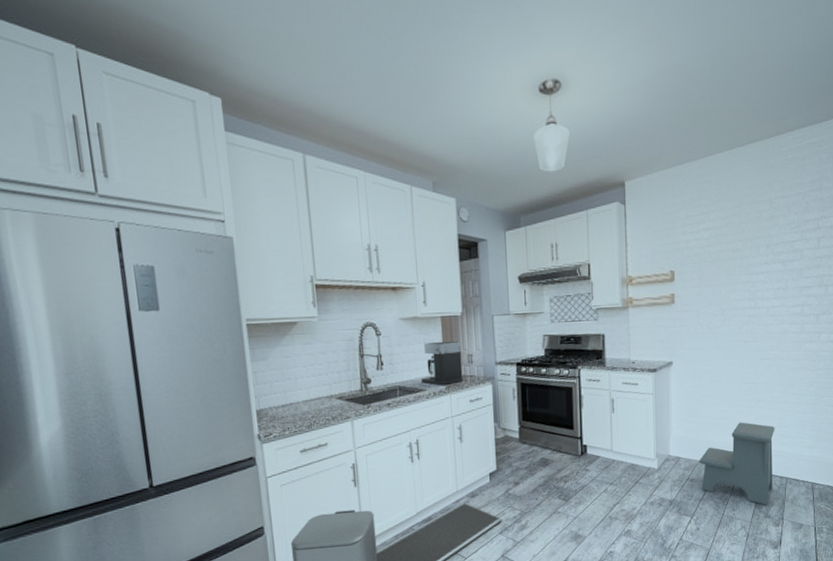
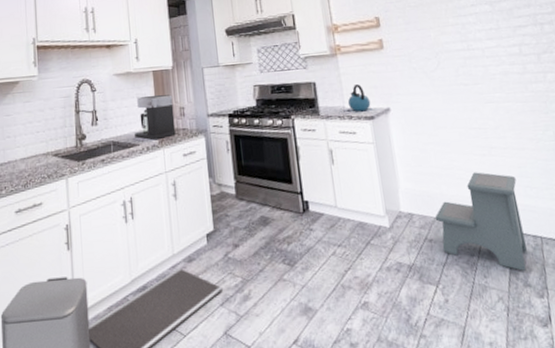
kettle: none [633,338,655,364] -> present [347,84,371,112]

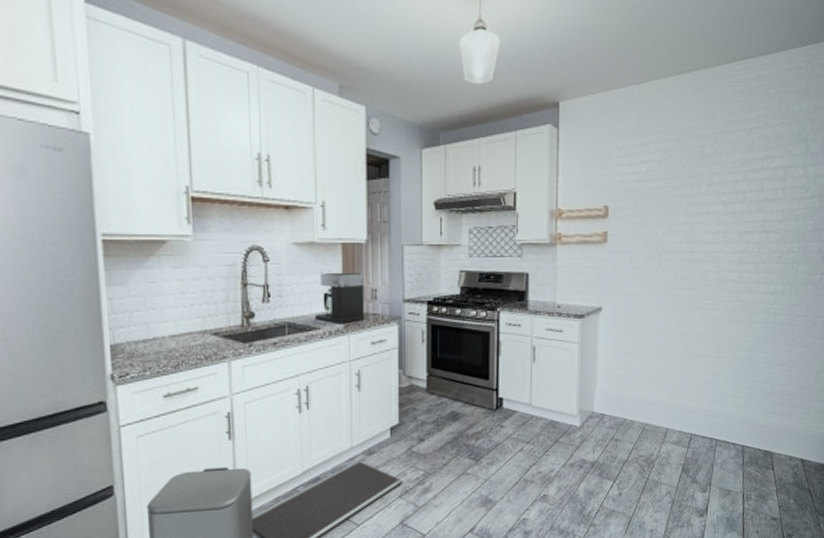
kettle: present [347,84,371,112] -> none [559,280,583,309]
step stool: present [435,172,527,271] -> none [625,377,707,469]

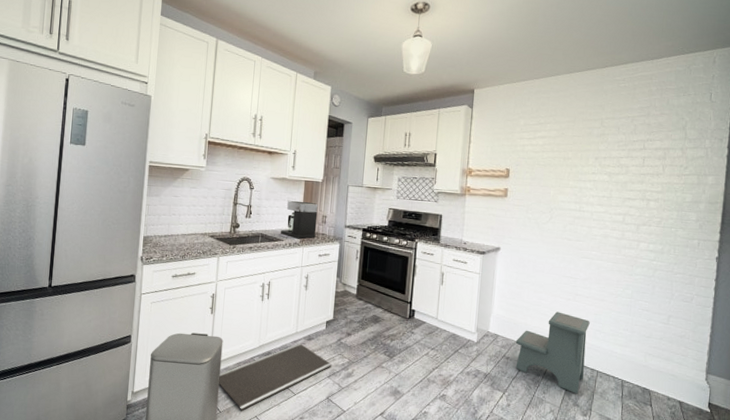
step stool: none [625,377,707,469] -> present [515,311,590,394]

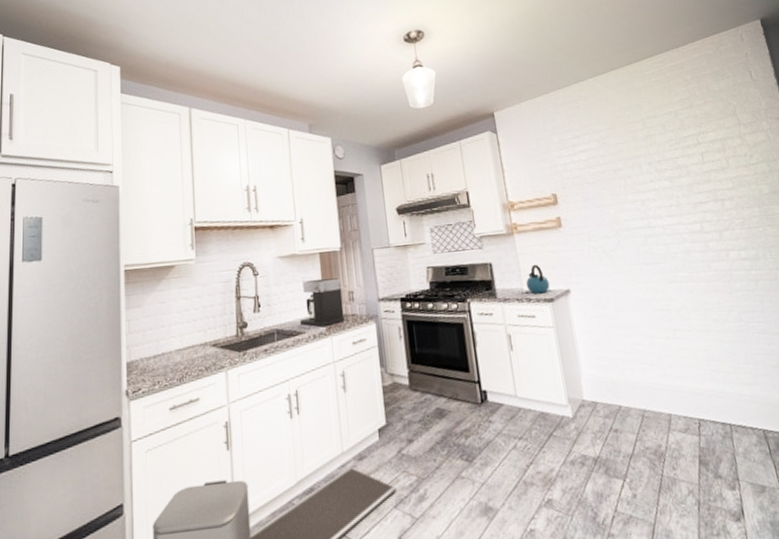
kettle: none [465,223,485,247] -> present [525,265,550,294]
step stool: present [515,311,590,394] -> none [619,356,716,462]

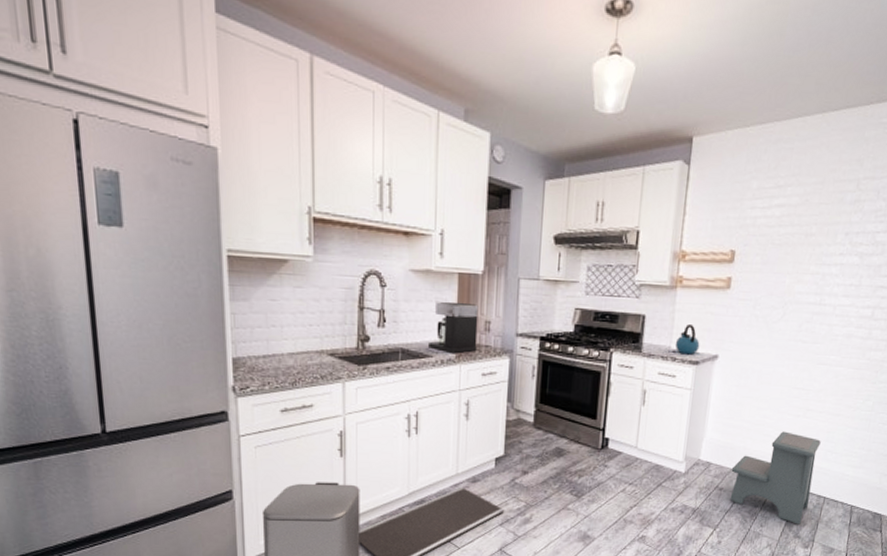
step stool: none [619,356,716,462] -> present [729,431,821,524]

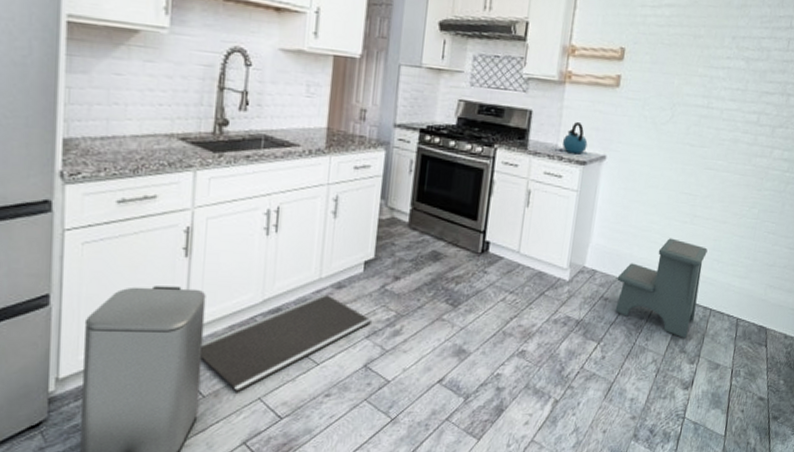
coffee maker: present [428,301,479,354] -> none [296,86,354,145]

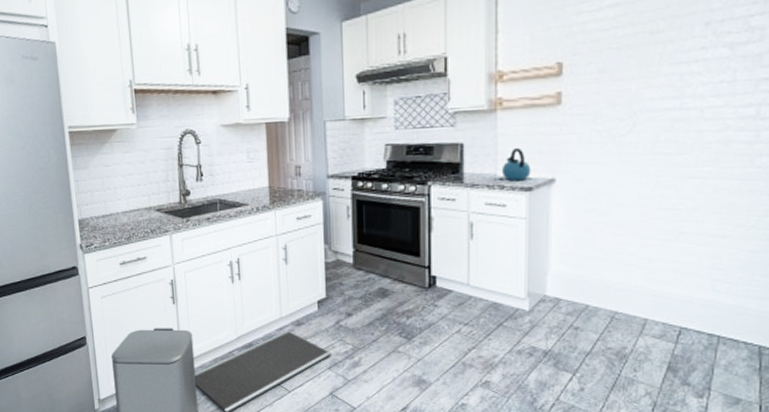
step stool: present [615,238,708,338] -> none [587,259,704,369]

